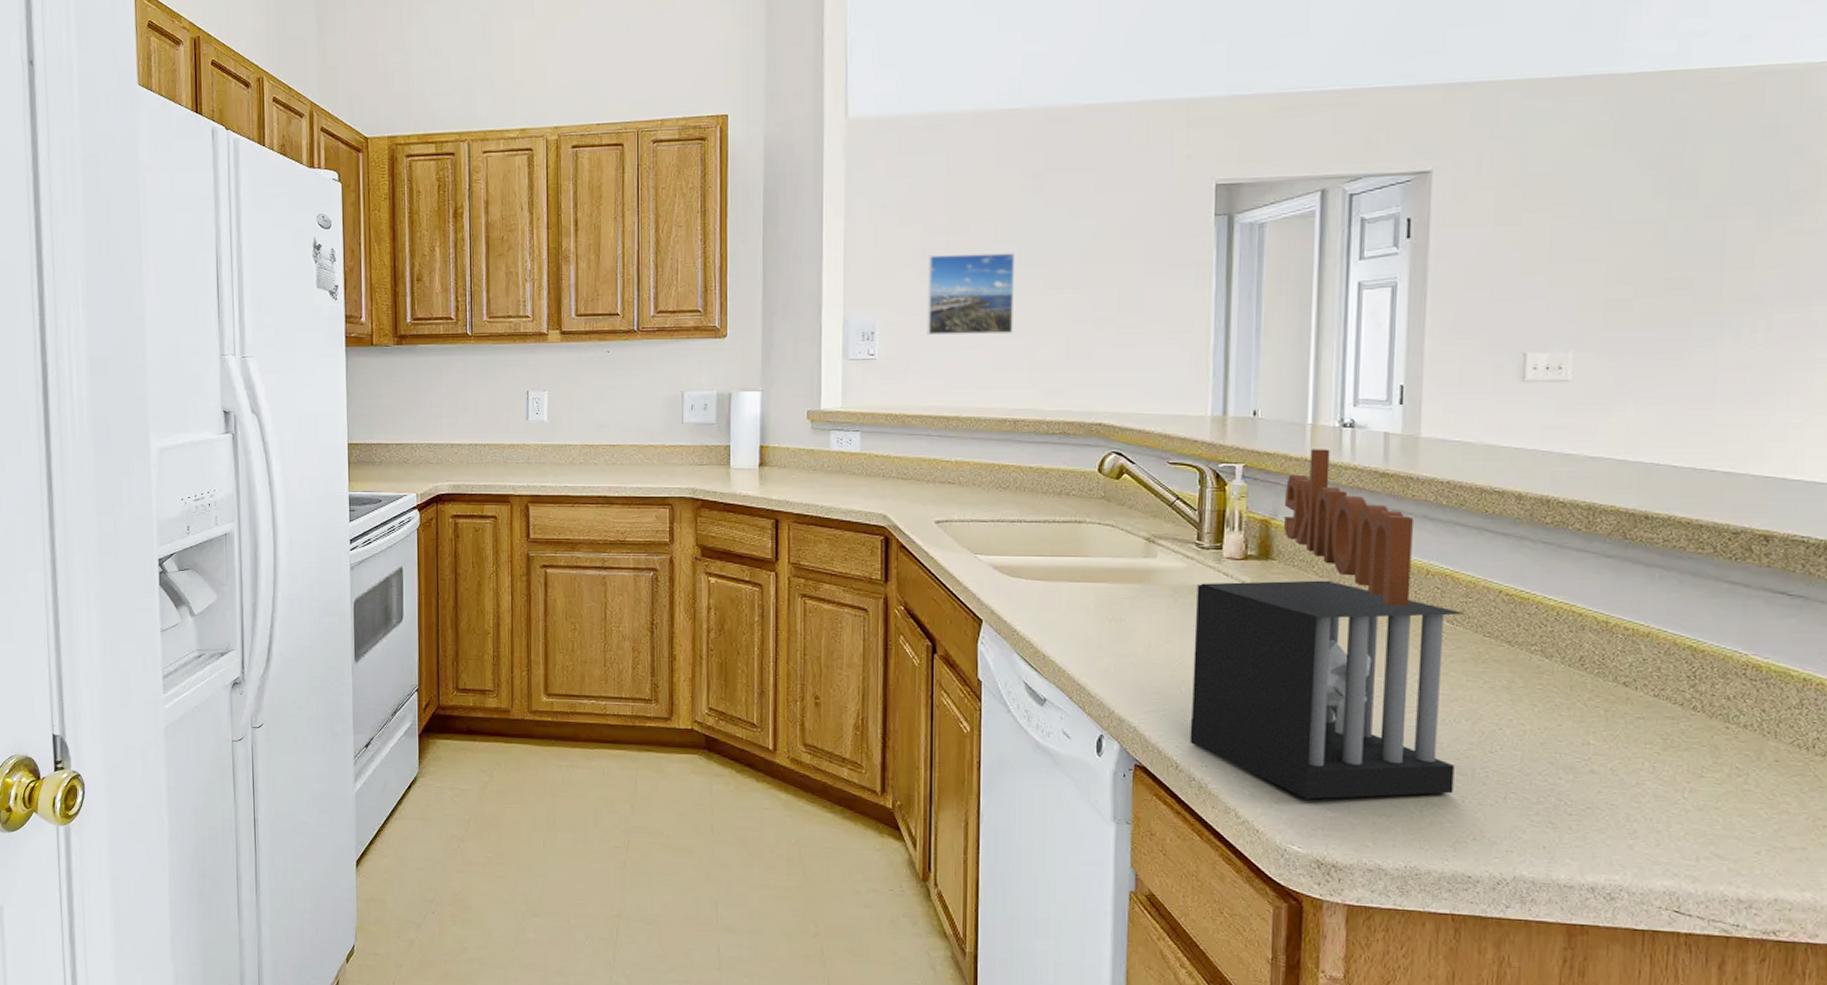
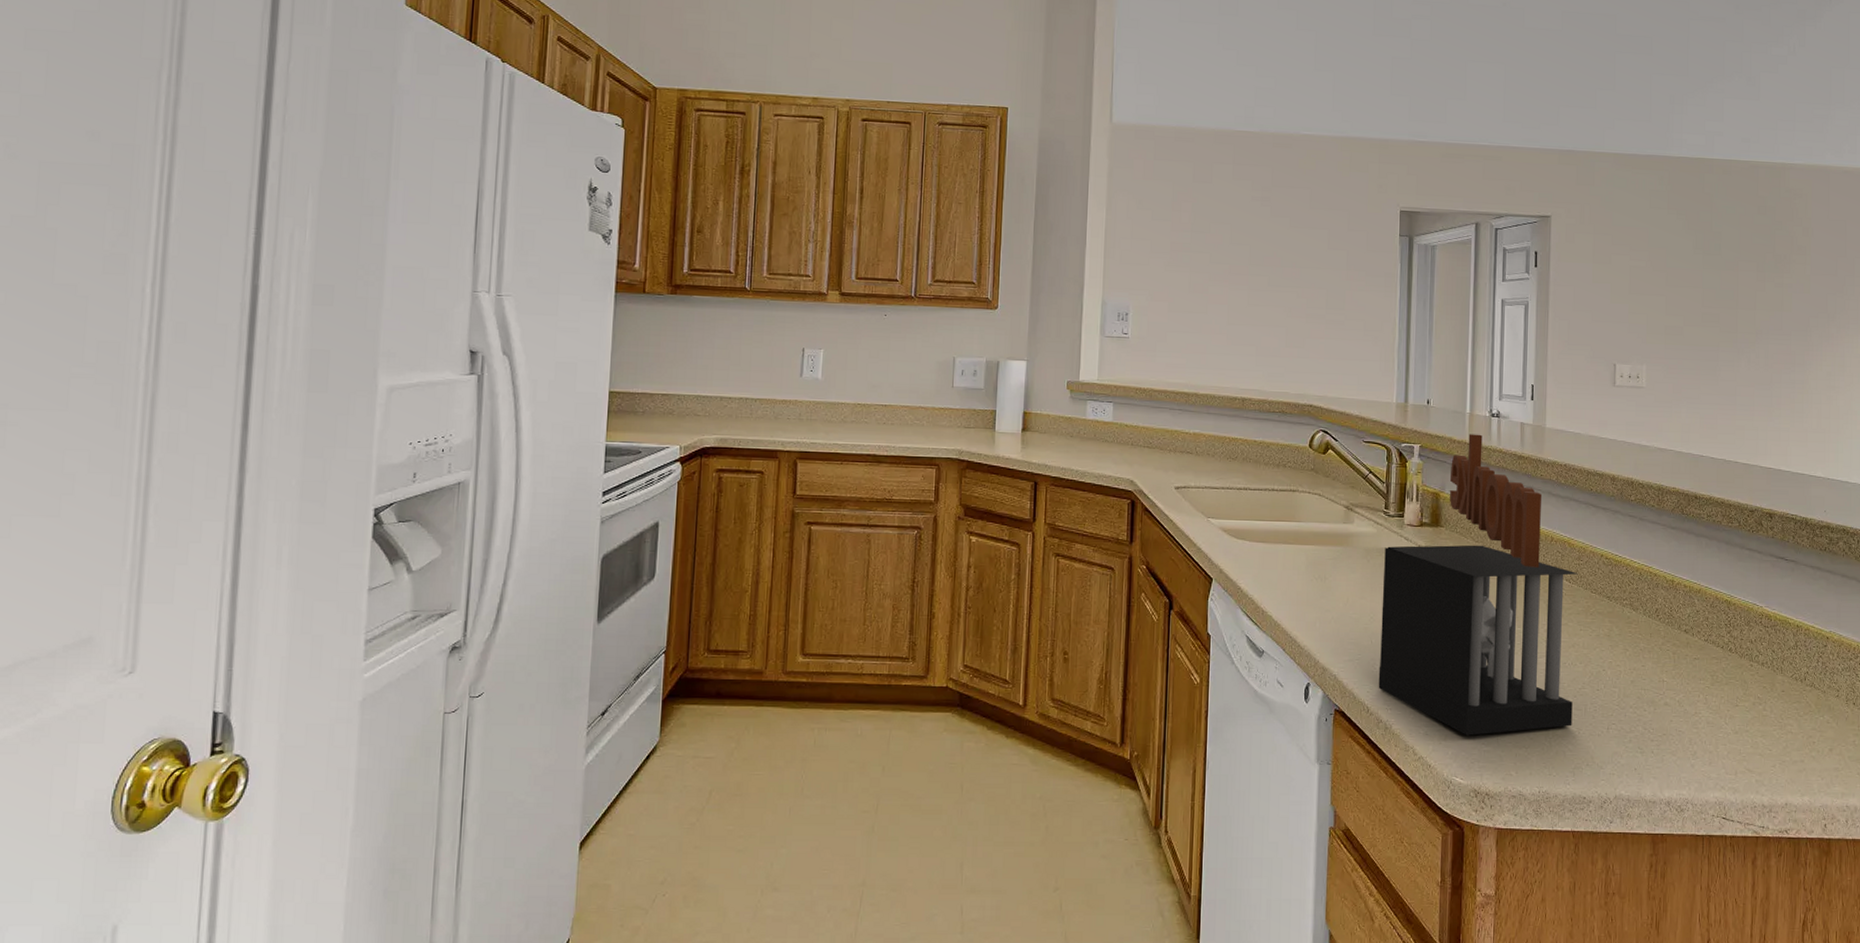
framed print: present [927,253,1016,336] -> none [1173,250,1247,323]

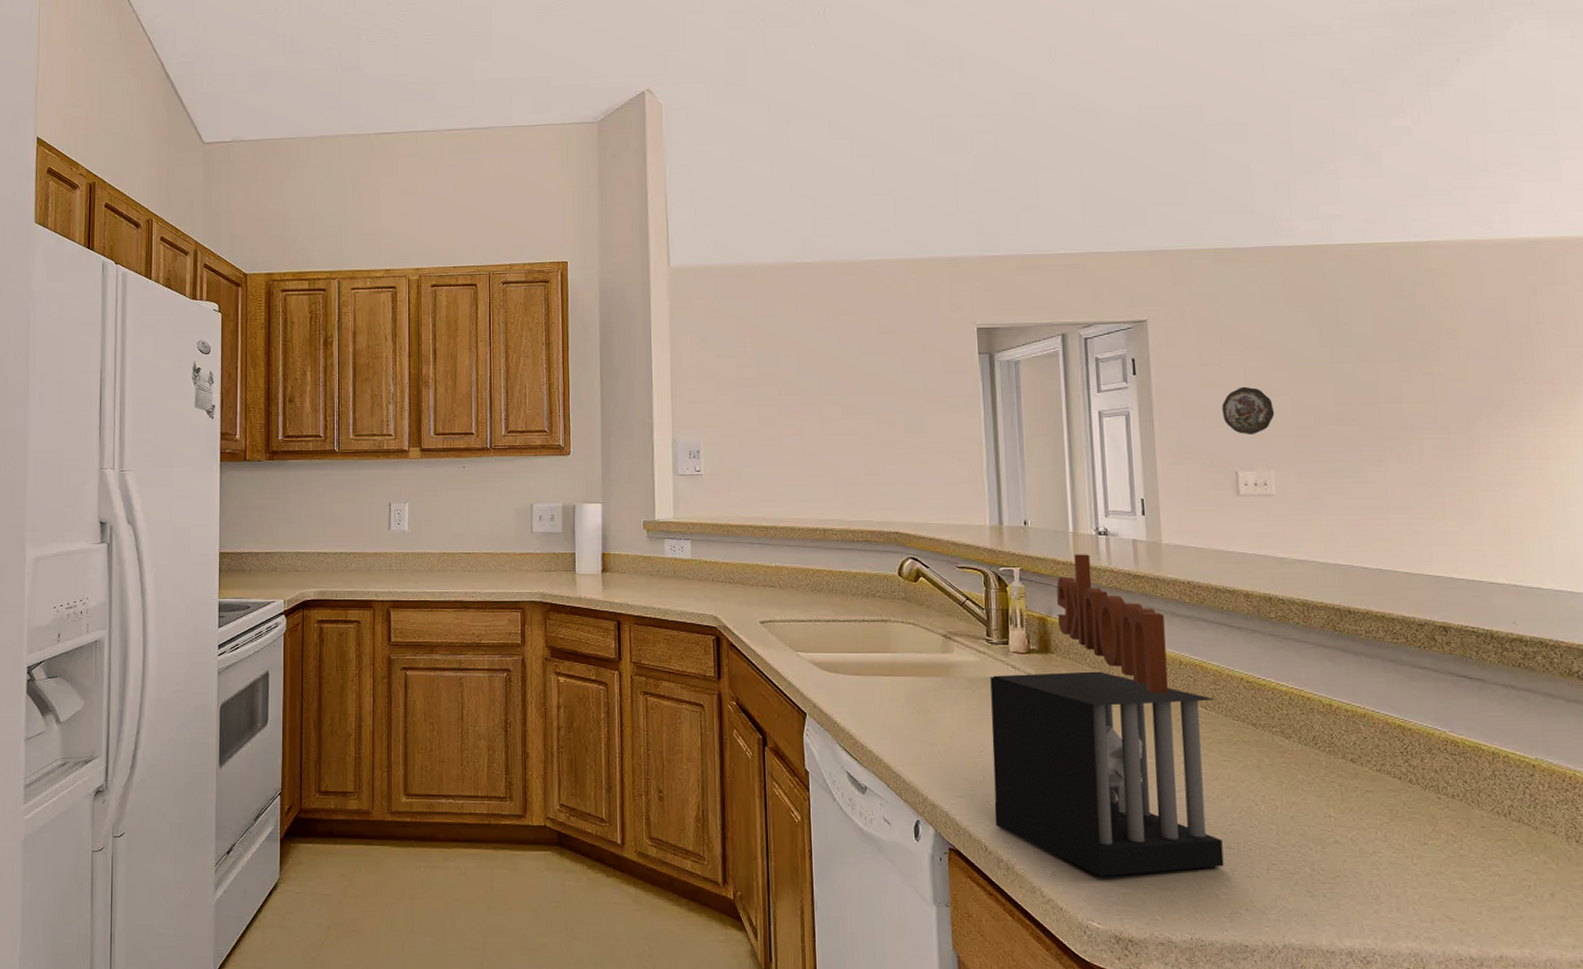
decorative plate: none [1608,285,1651,331] -> present [1222,386,1275,435]

